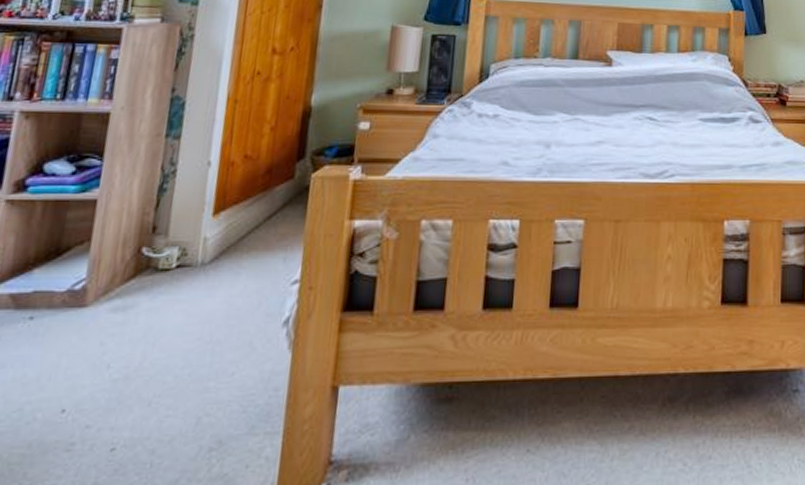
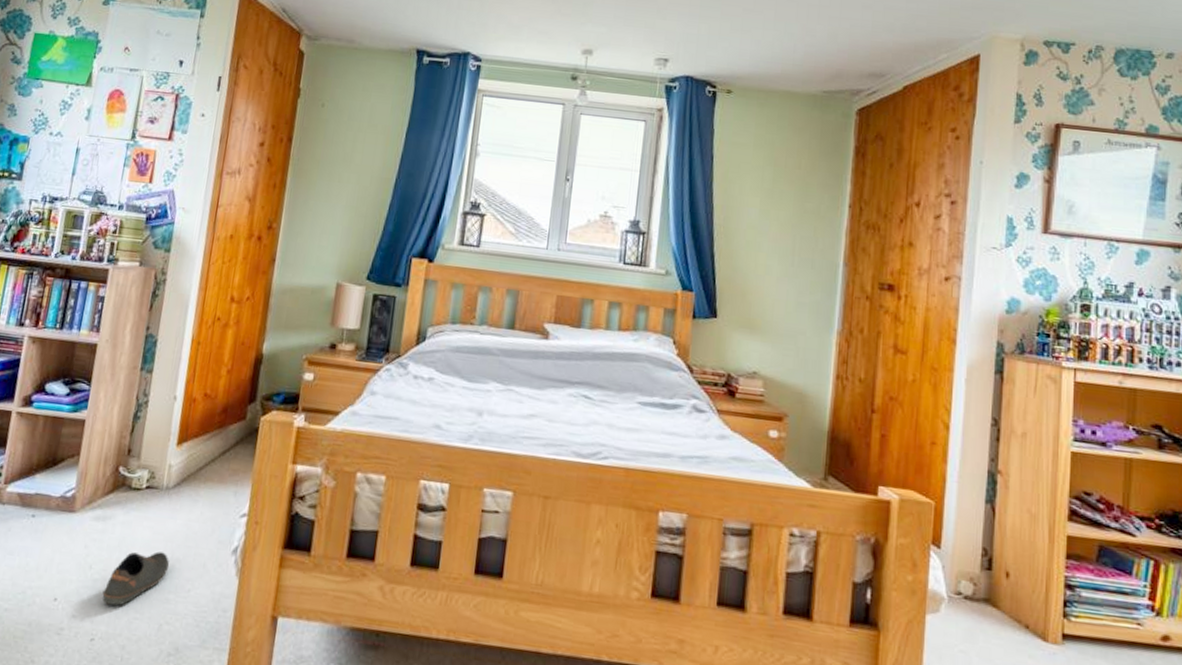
shoe: none [124,336,208,406] -> present [102,551,169,606]

